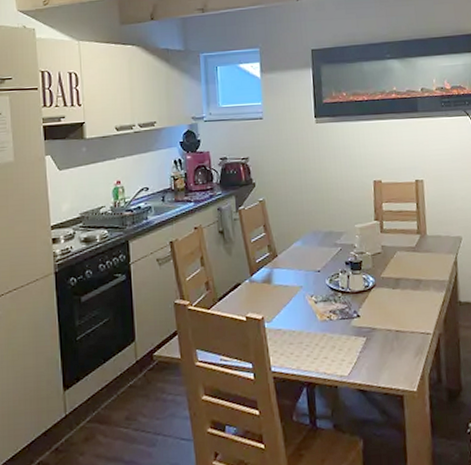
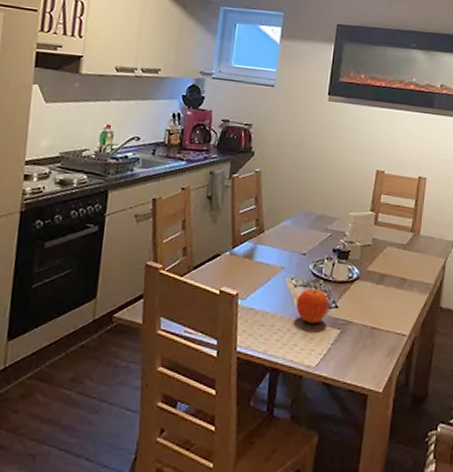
fruit: none [319,302,352,335] -> present [296,289,330,324]

